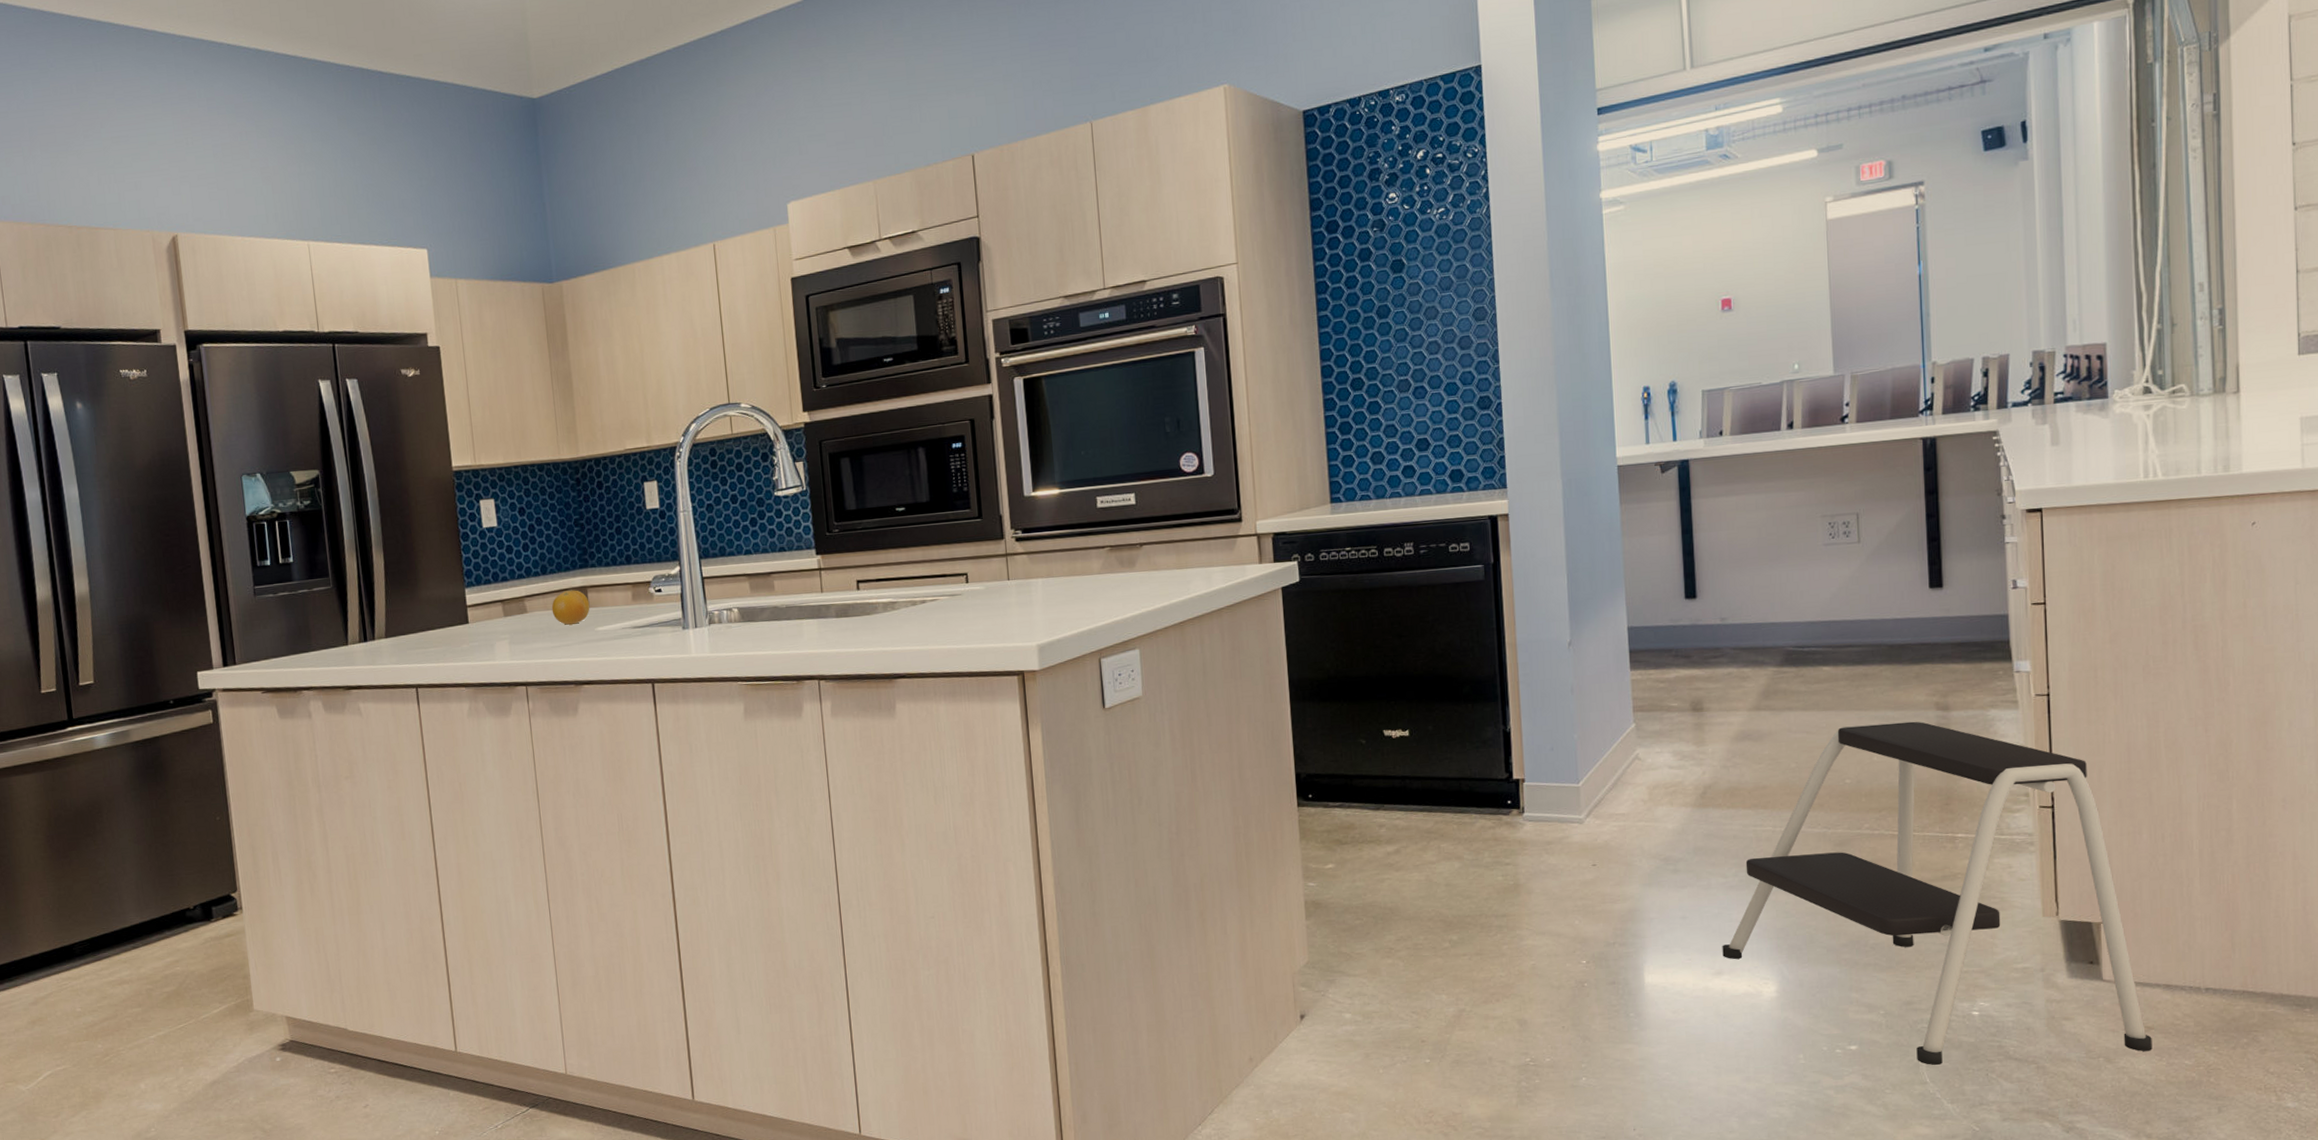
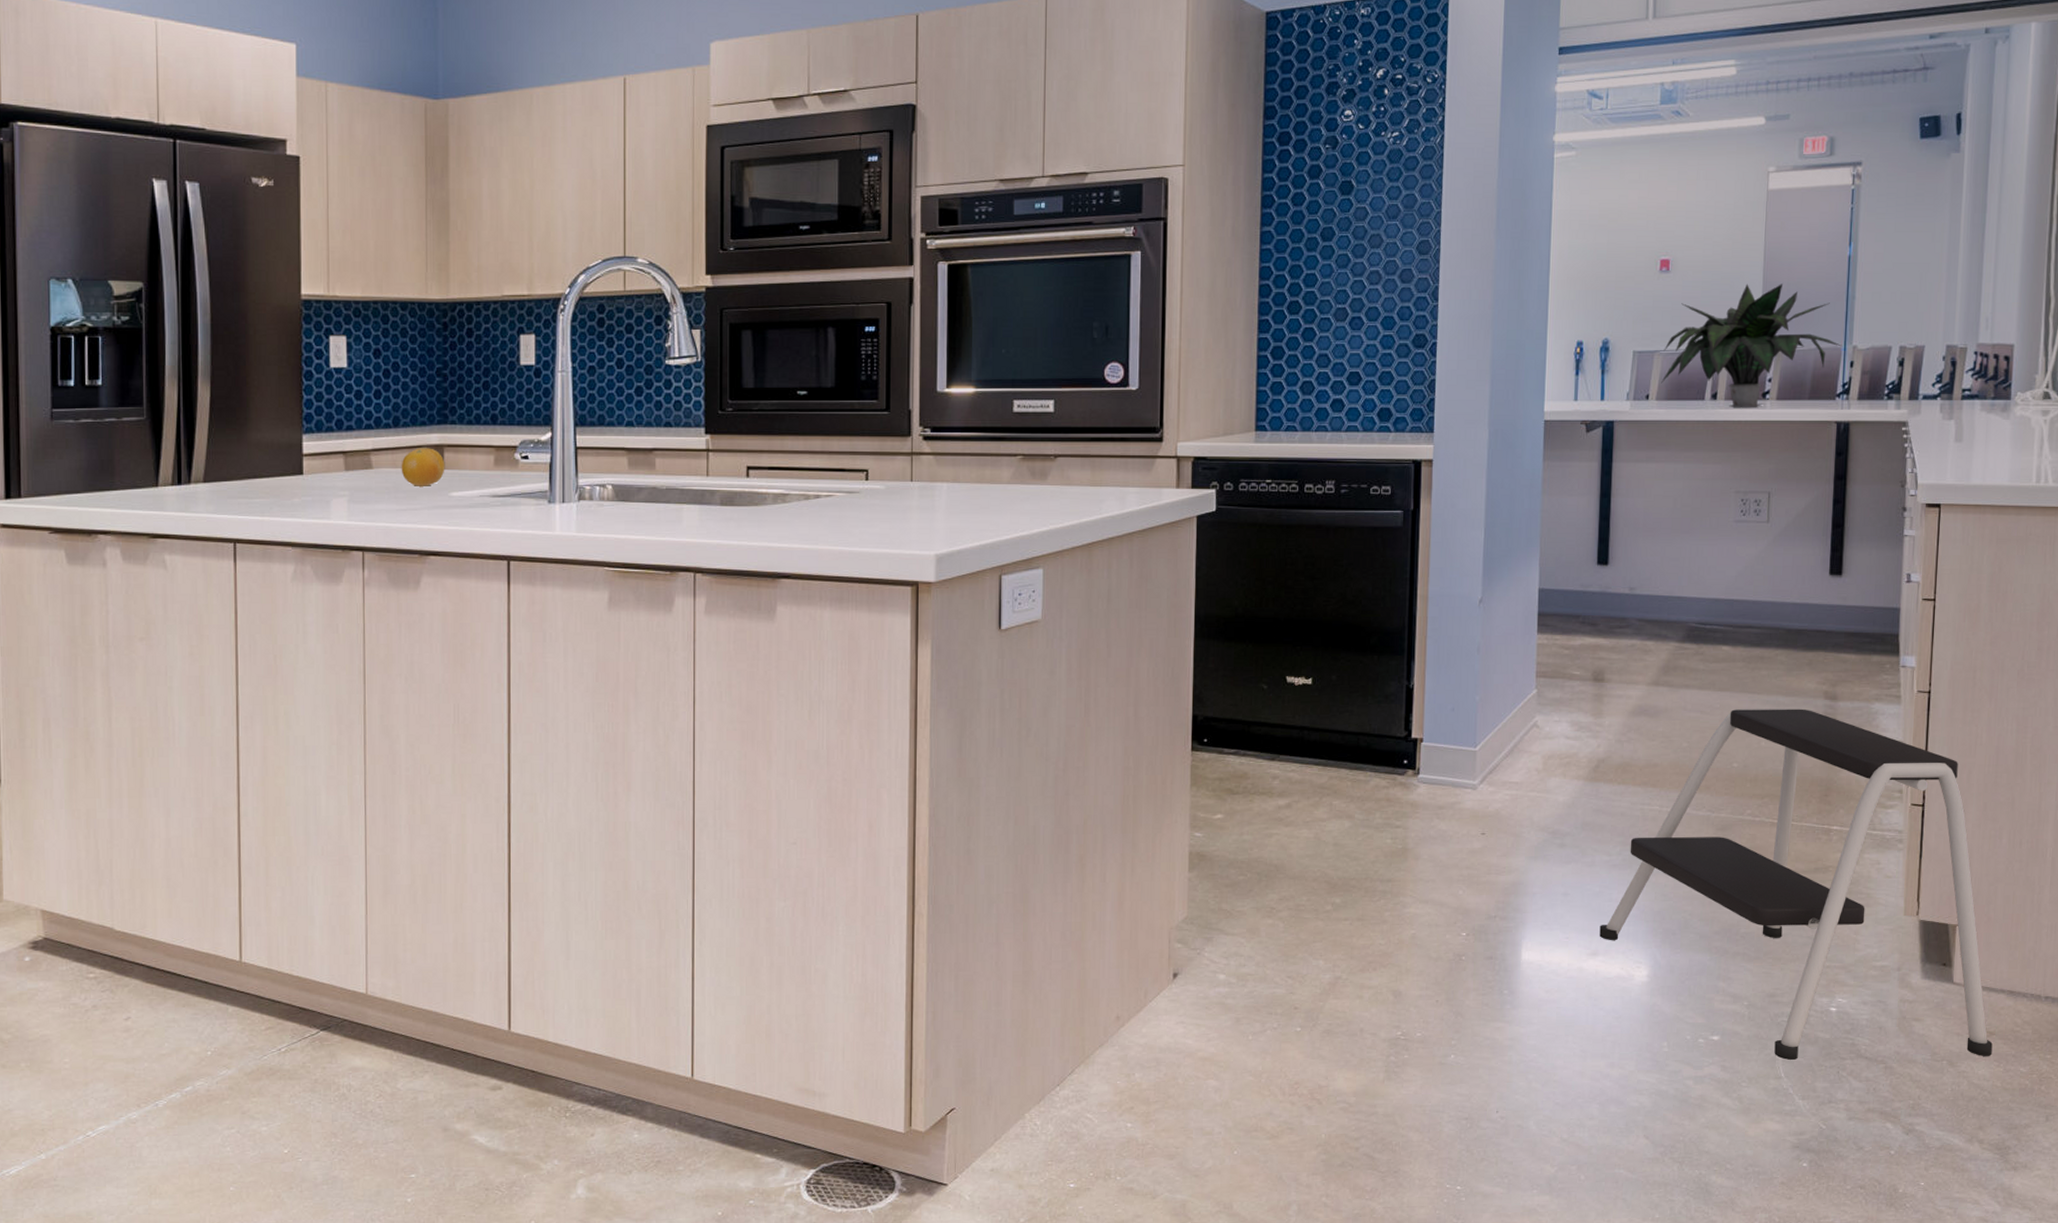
potted plant: none [1733,309,1922,435] -> present [1661,283,1843,408]

